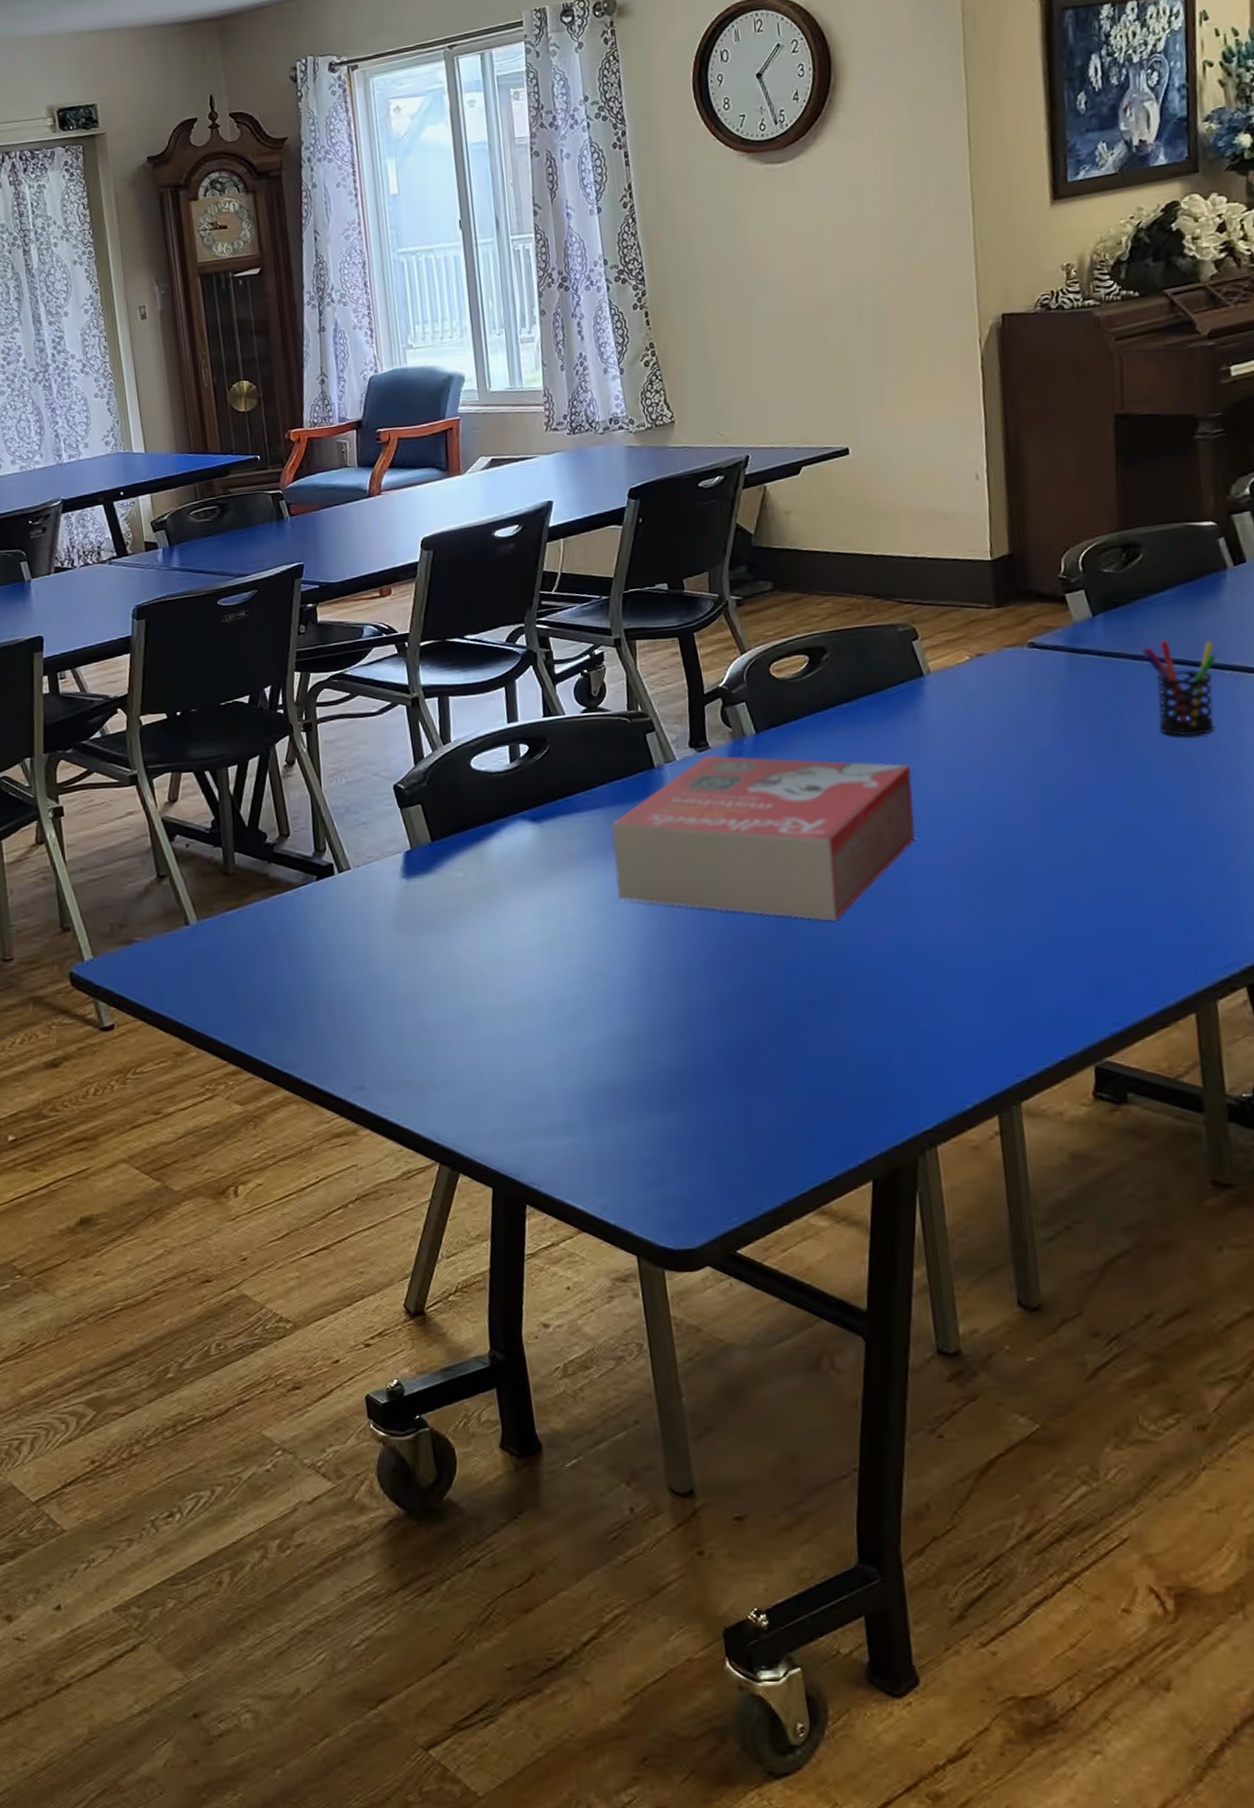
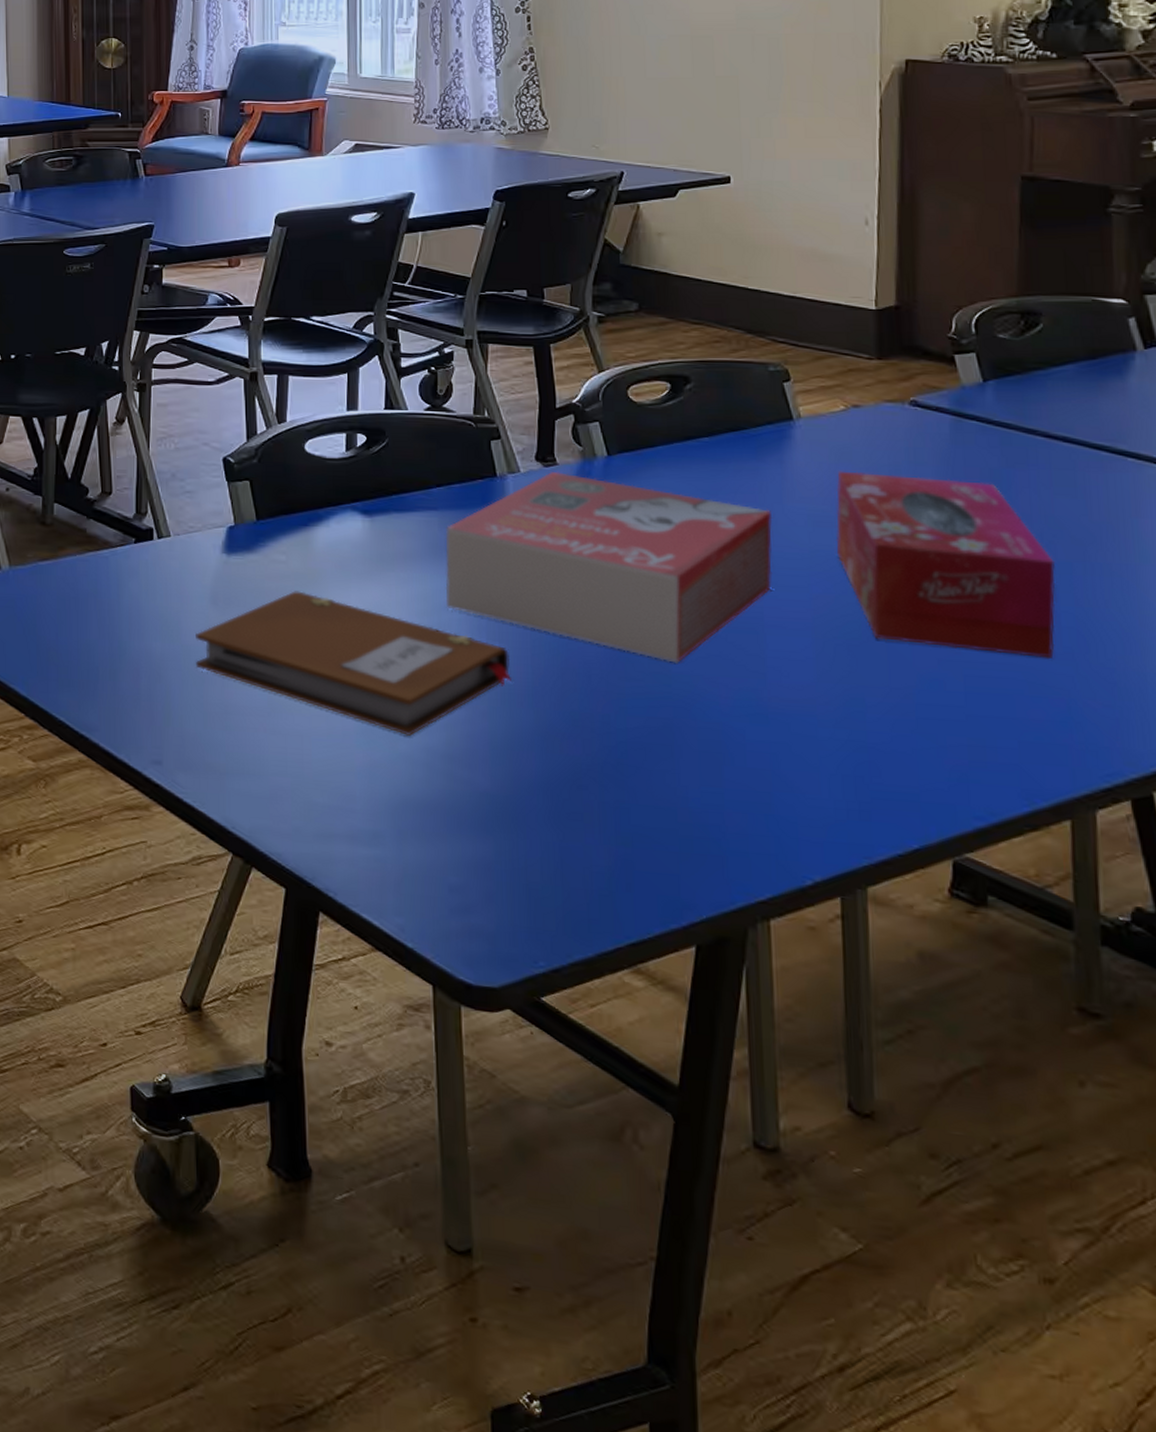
notebook: none [384,904,685,1027] -> present [196,591,511,736]
tissue box: none [967,711,1172,872] -> present [836,471,1056,658]
pen holder: present [1141,640,1216,736] -> none [1035,417,1117,523]

